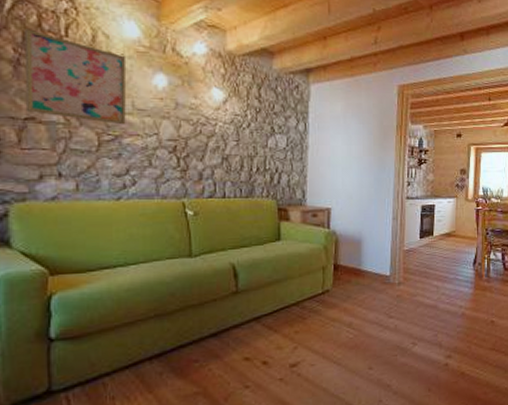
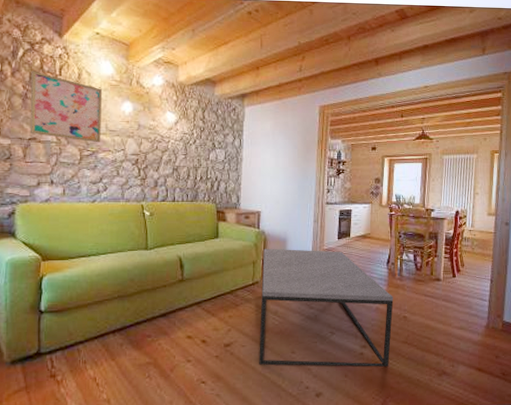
coffee table: none [331,251,480,385] -> present [259,248,394,367]

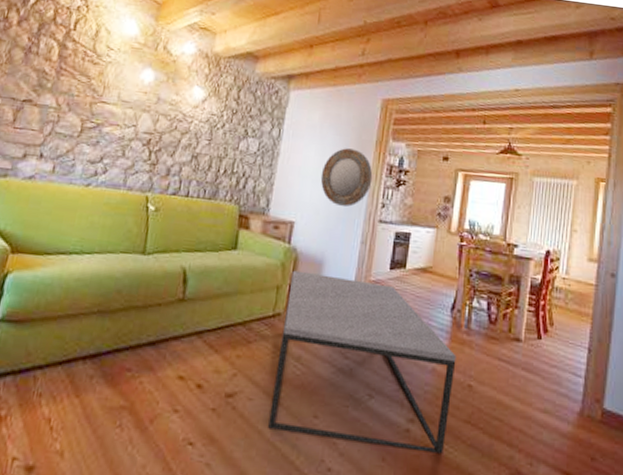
wall art: present [29,70,103,143] -> none [25,21,122,115]
home mirror: none [277,149,318,195] -> present [320,148,373,207]

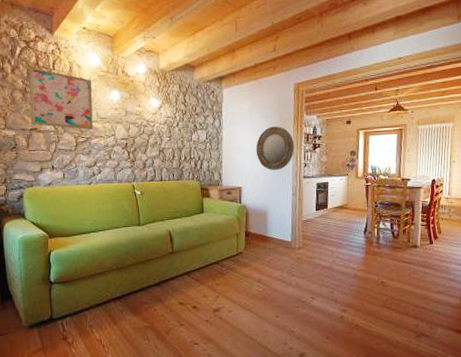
wall art: none [25,21,122,115] -> present [28,67,93,130]
coffee table: present [268,270,457,454] -> none [245,221,372,330]

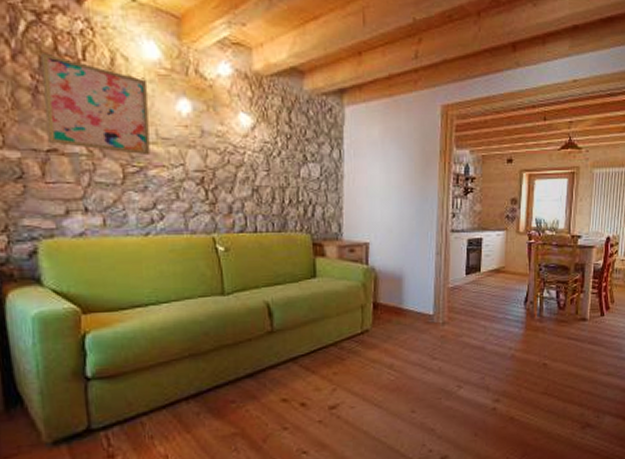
home mirror: present [255,126,295,170] -> none [389,162,441,221]

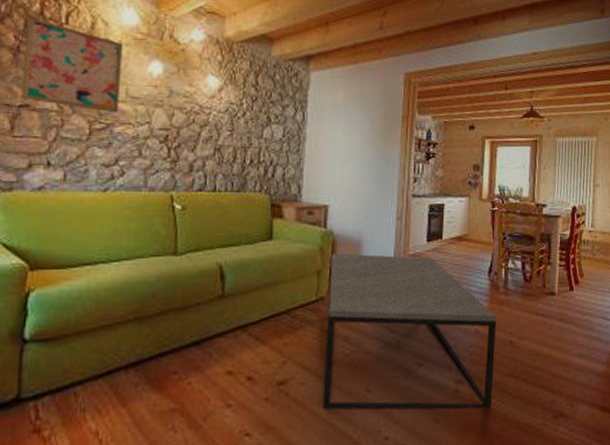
coffee table: none [371,288,532,428] -> present [323,253,497,410]

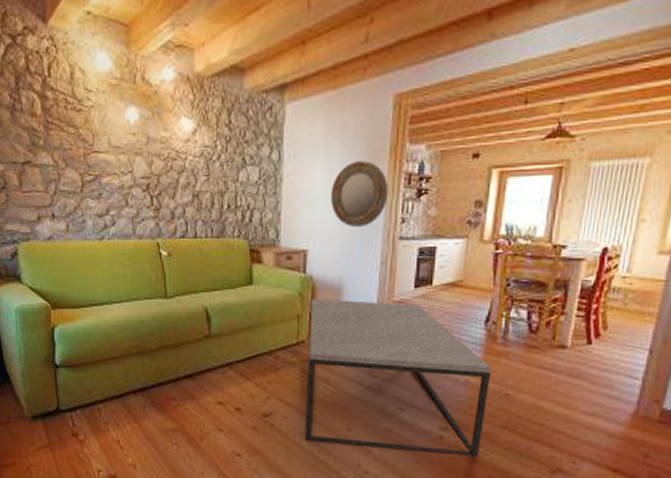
wall art: present [20,16,124,113] -> none [16,73,104,165]
home mirror: none [350,126,402,184] -> present [330,161,389,227]

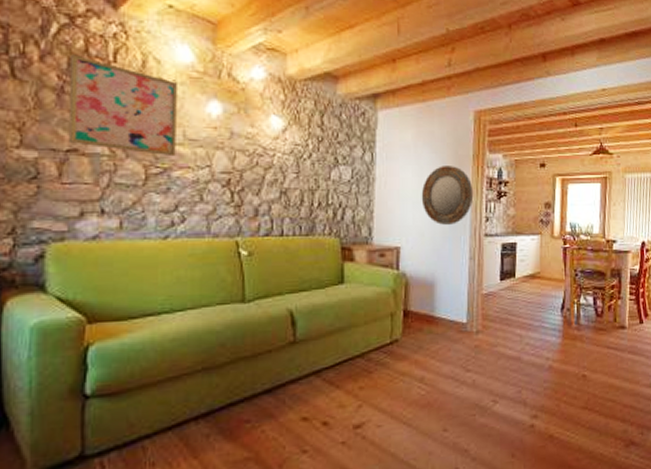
wall art: none [16,73,104,165] -> present [68,54,179,157]
coffee table: present [305,298,492,456] -> none [400,295,570,450]

